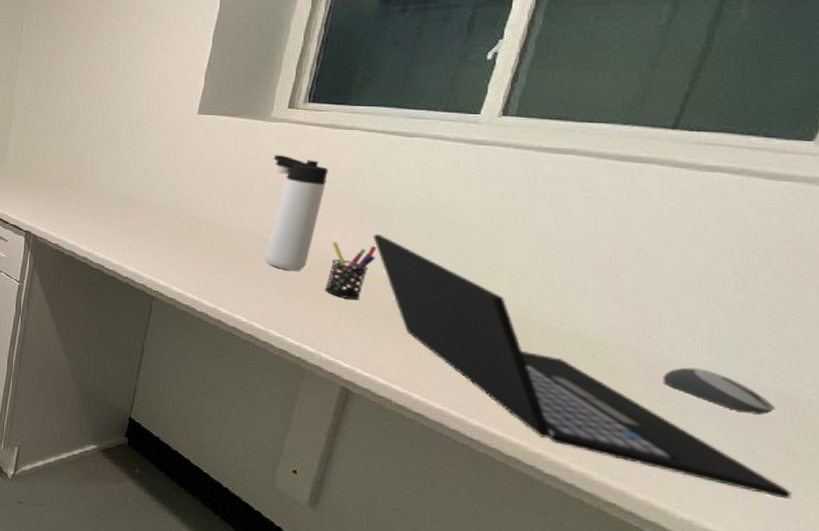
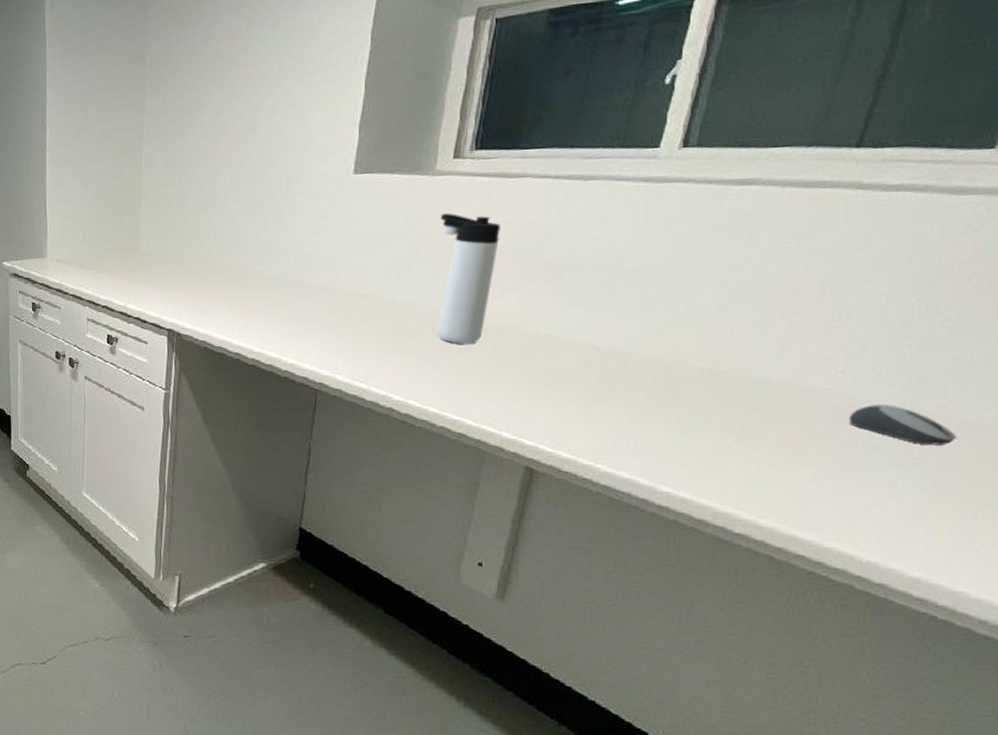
pen holder: present [325,241,377,300] -> none [503,306,556,370]
laptop: present [373,234,791,500] -> none [551,294,971,529]

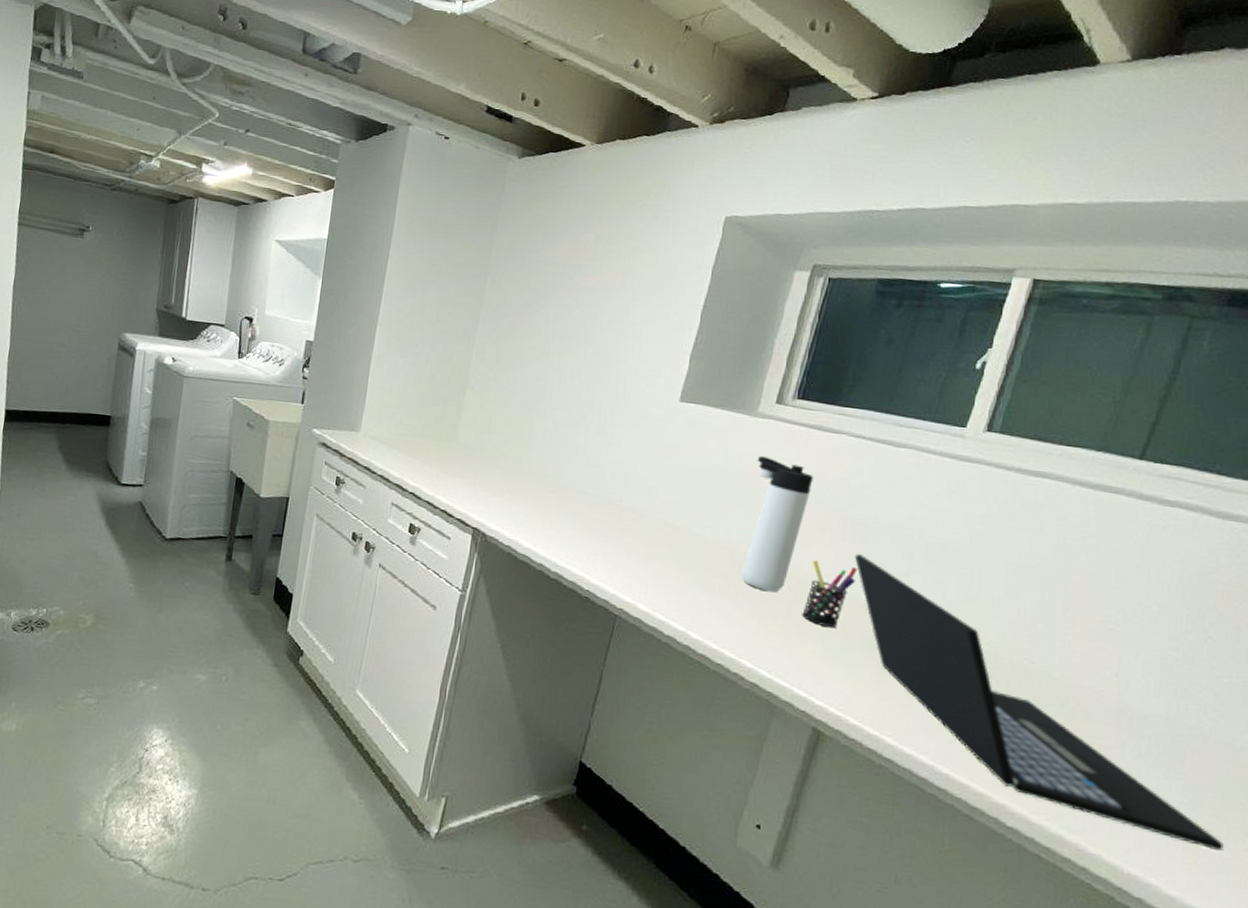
pen holder: none [503,306,556,370] -> present [802,560,857,628]
laptop: none [551,294,971,529] -> present [854,554,1224,852]
computer mouse: present [848,404,957,446] -> none [1118,712,1214,763]

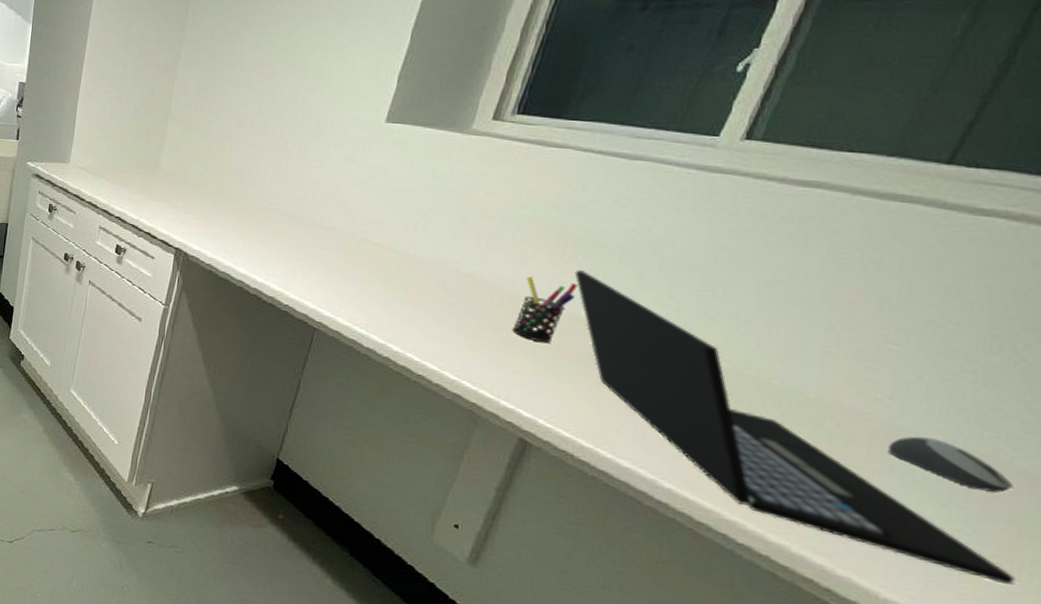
thermos bottle: present [741,455,813,593] -> none [447,173,532,308]
computer mouse: none [1118,712,1214,763] -> present [887,436,1013,493]

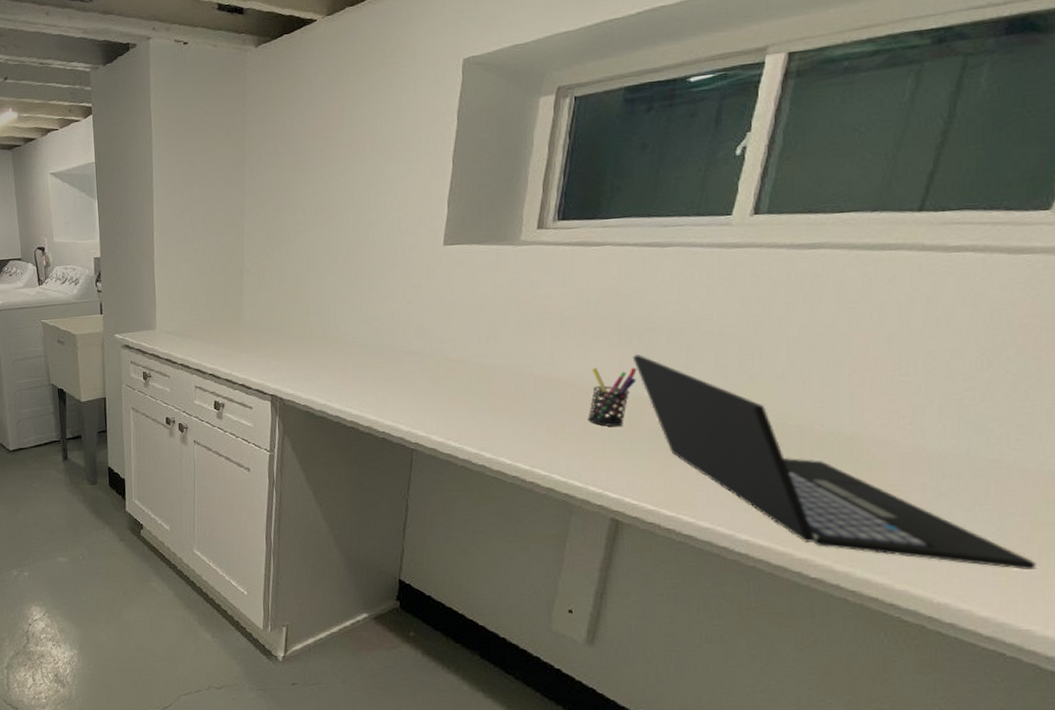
computer mouse: present [887,436,1013,493] -> none [916,453,1020,492]

